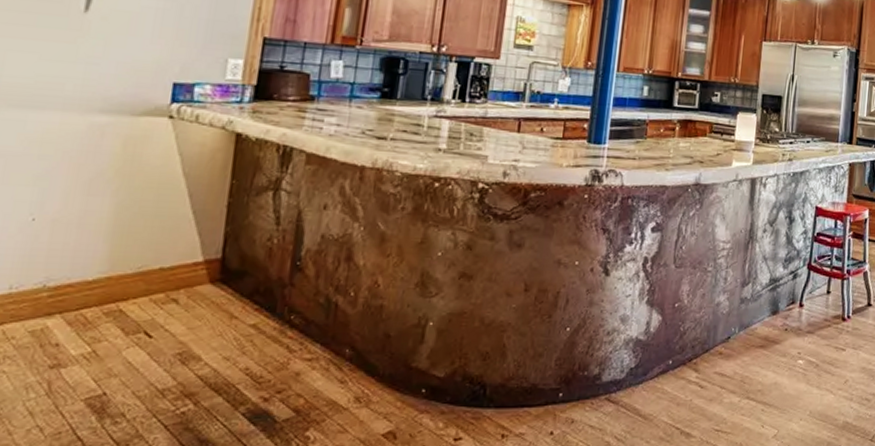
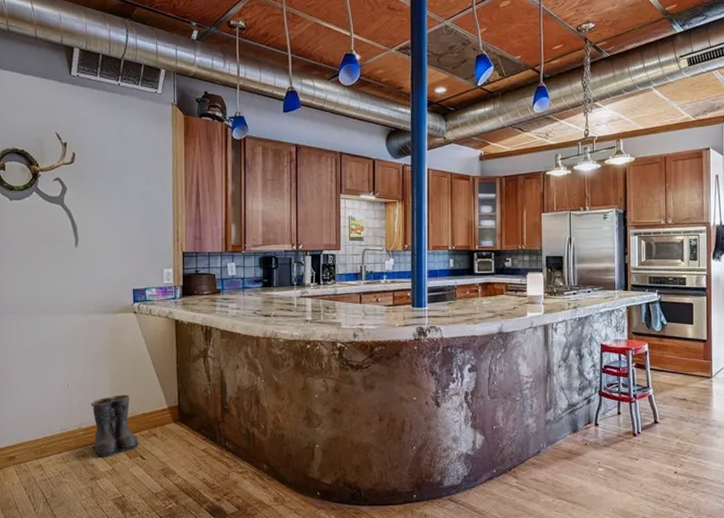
boots: none [62,237,147,333] -> present [90,394,139,457]

